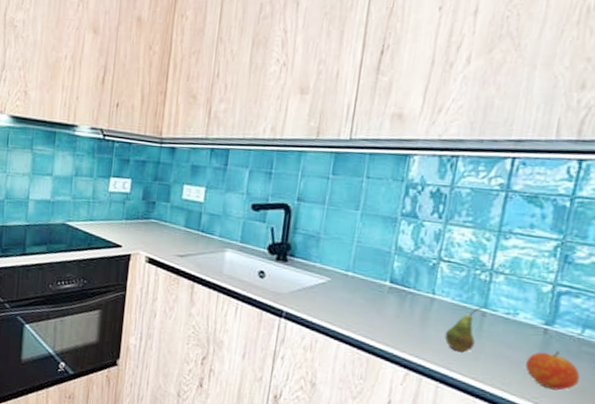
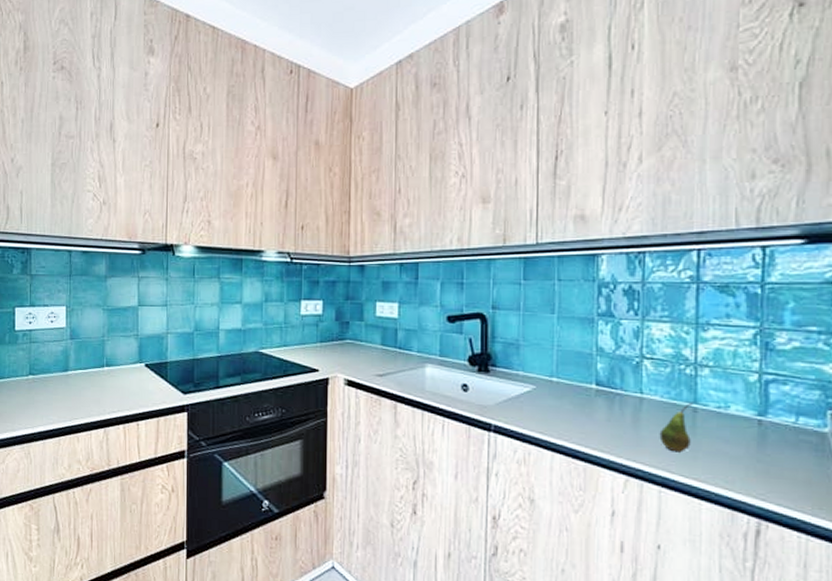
fruit: present [525,351,580,391] -> none [746,442,804,484]

